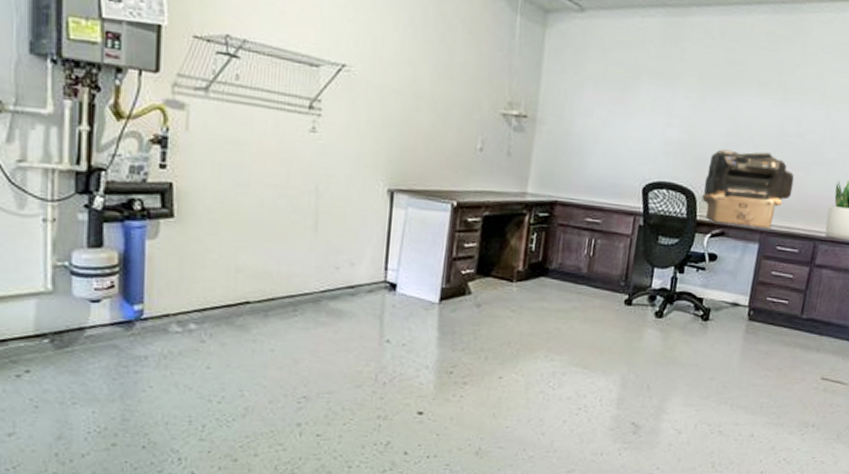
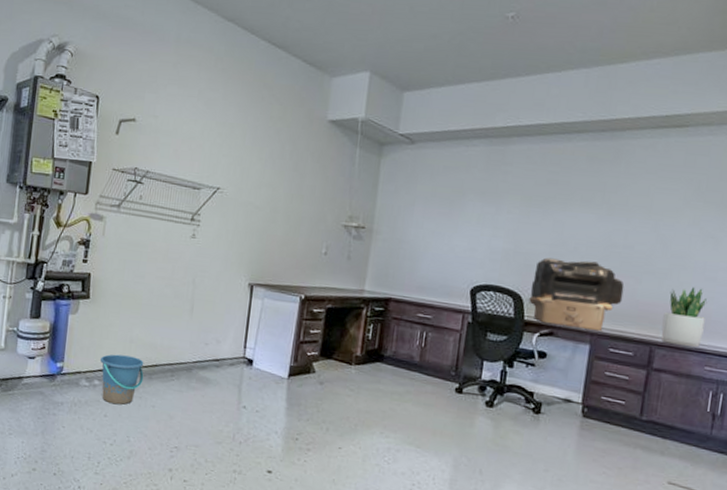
bucket: none [196,288,257,353] -> present [100,354,144,405]

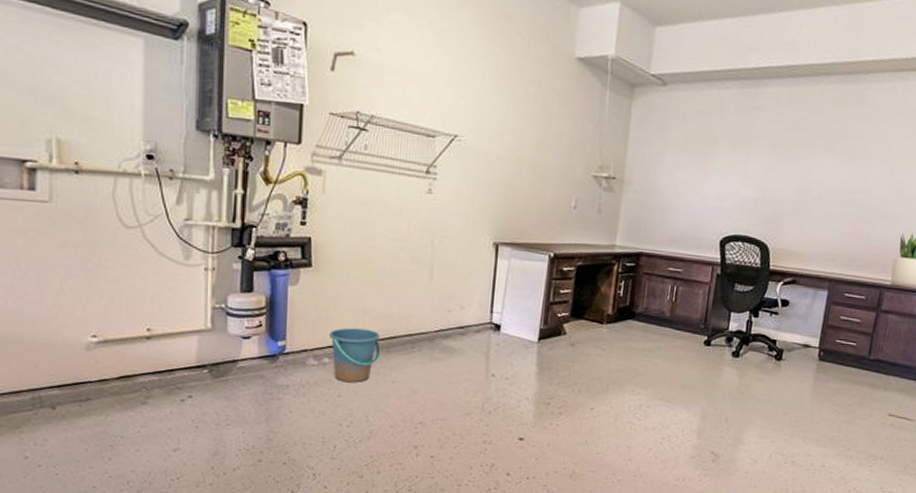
printer: present [529,257,624,330] -> none [775,205,861,276]

